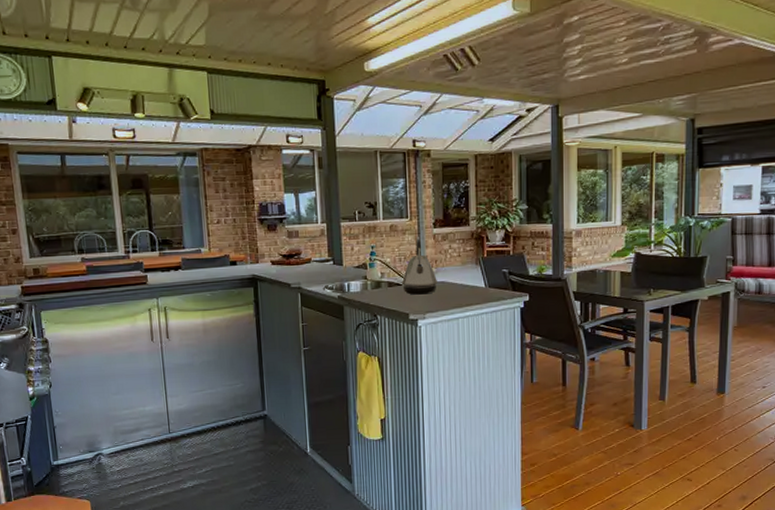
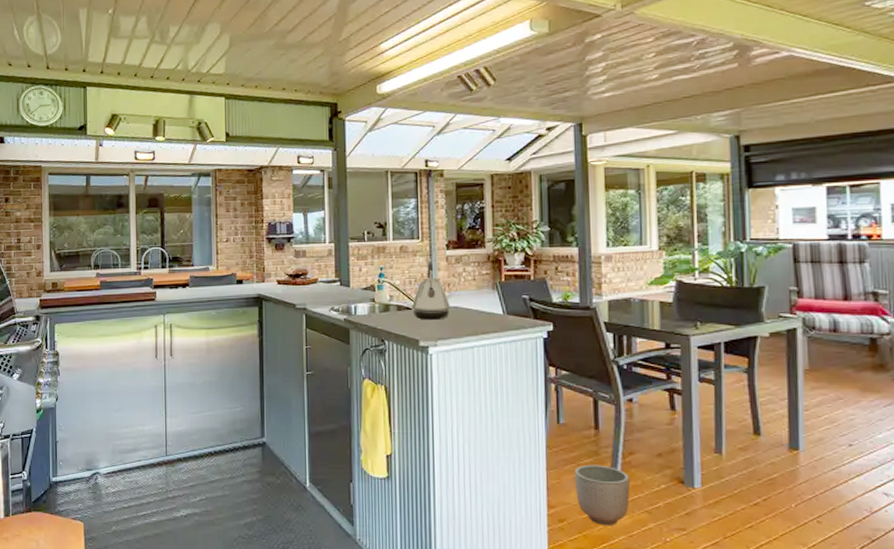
planter: none [544,416,590,466] -> present [573,464,630,525]

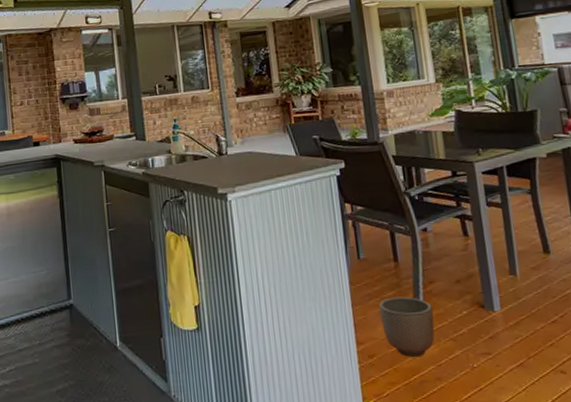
kettle: present [412,259,450,320] -> none [207,107,245,168]

